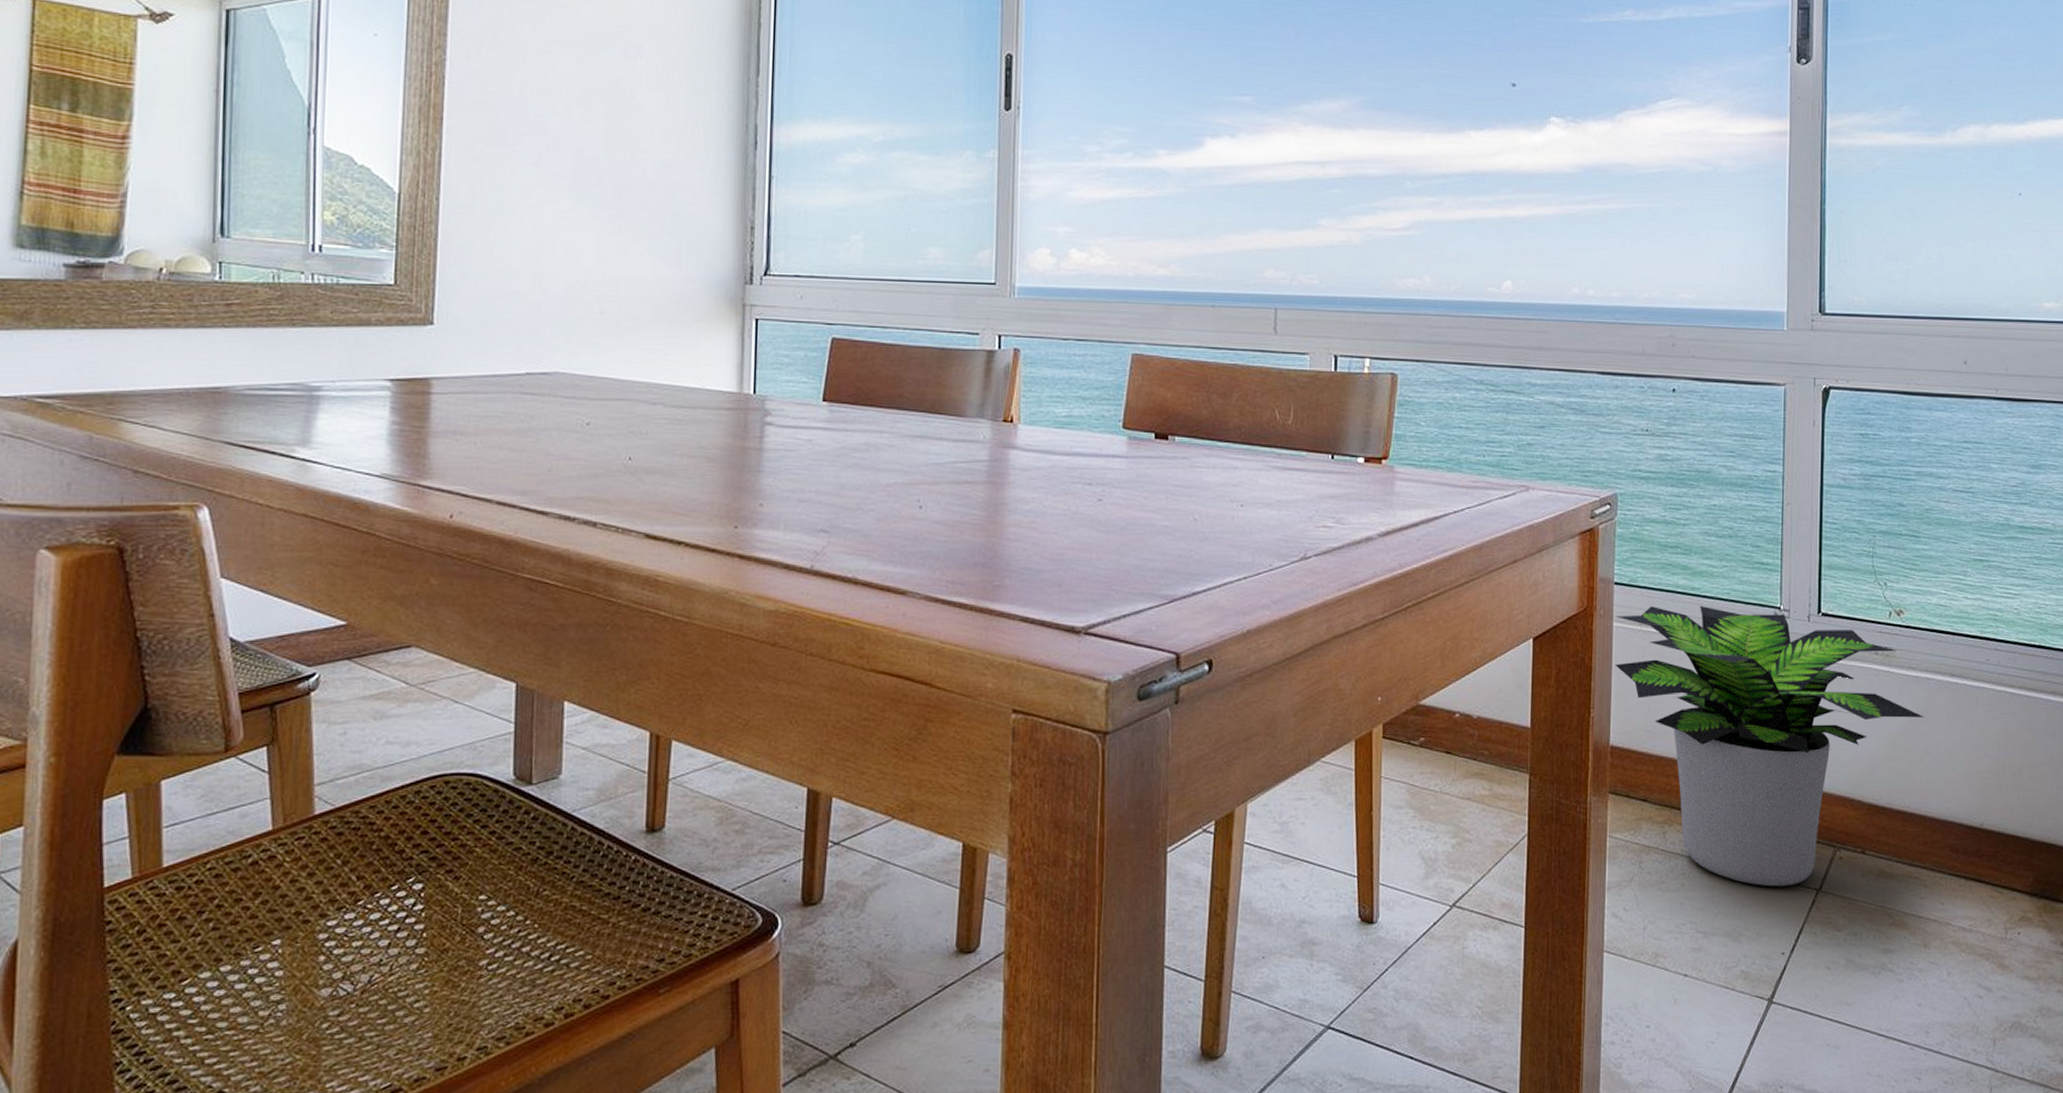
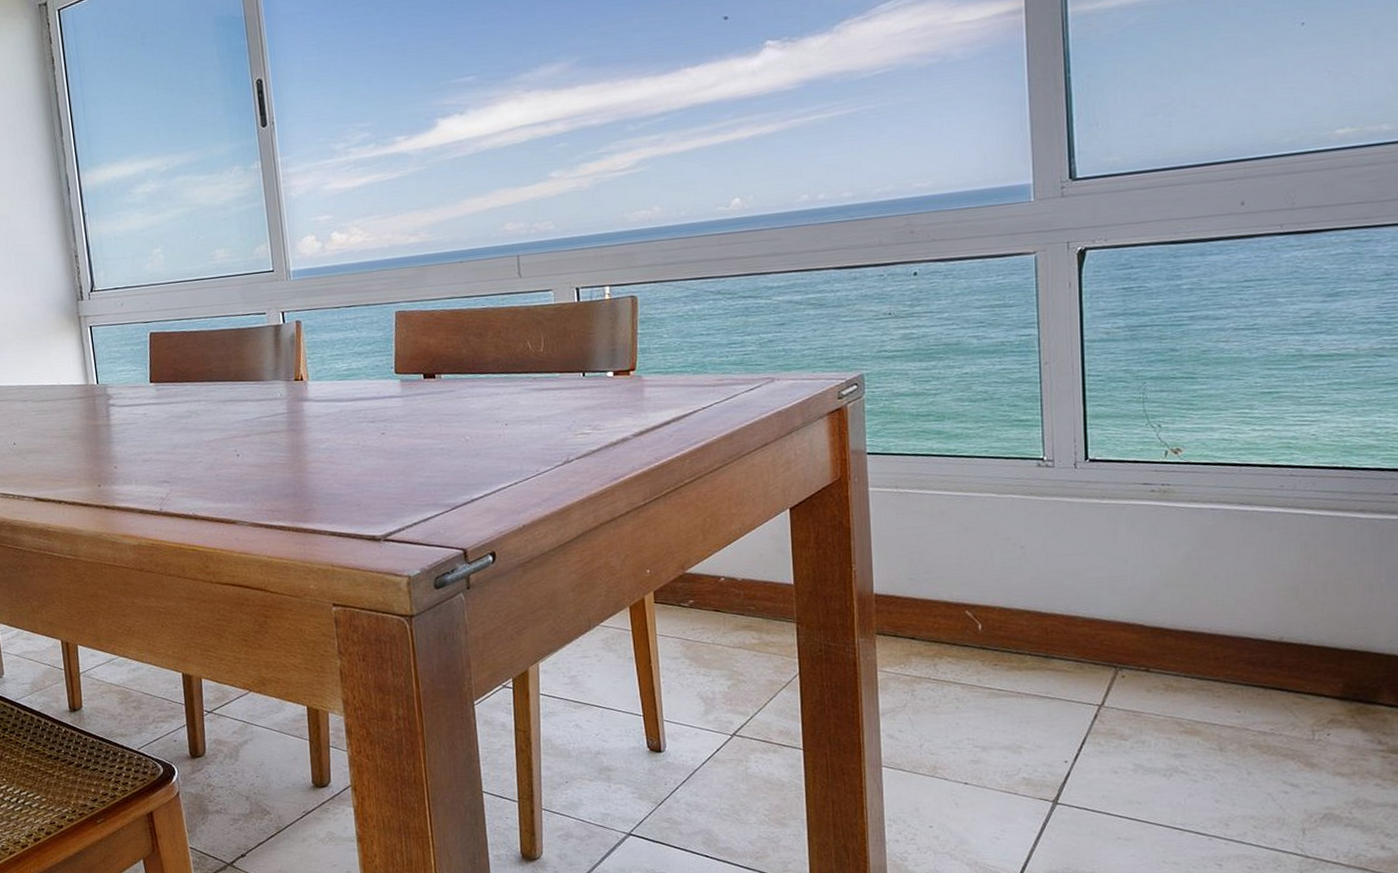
potted plant: present [1615,605,1924,887] -> none [871,464,1210,705]

